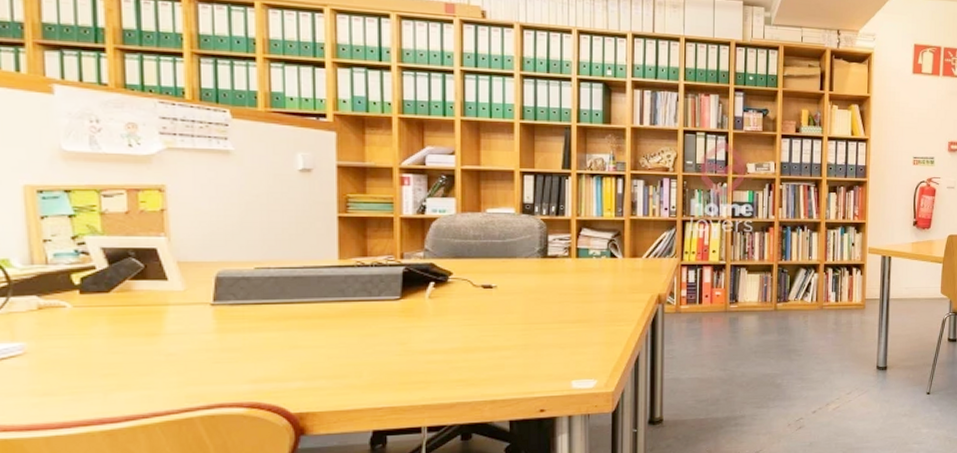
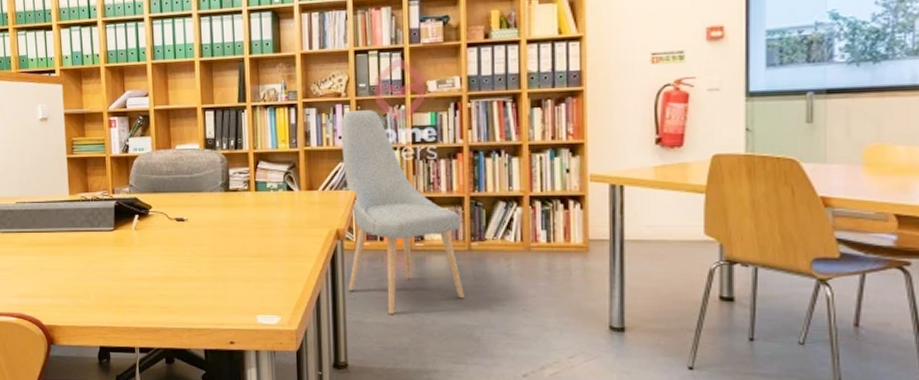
chair: none [667,185,770,371] -> present [341,110,464,315]

